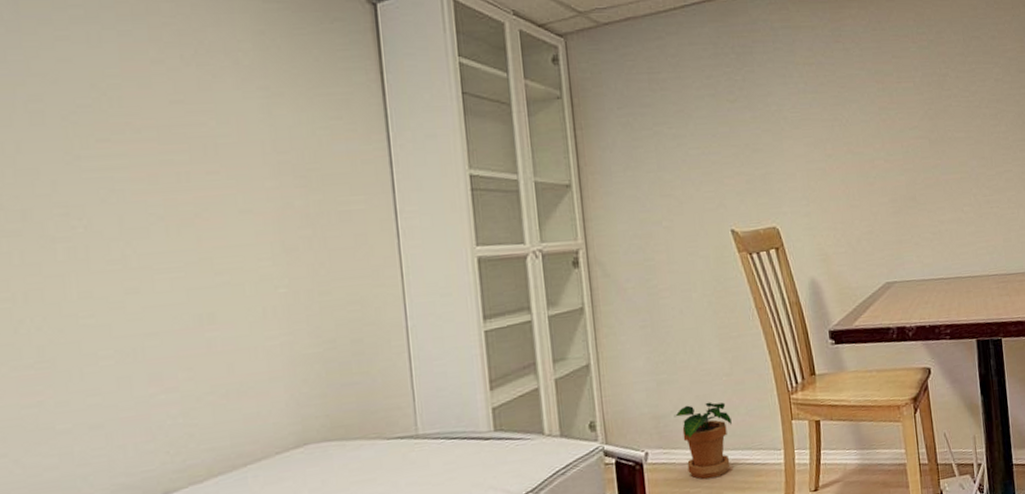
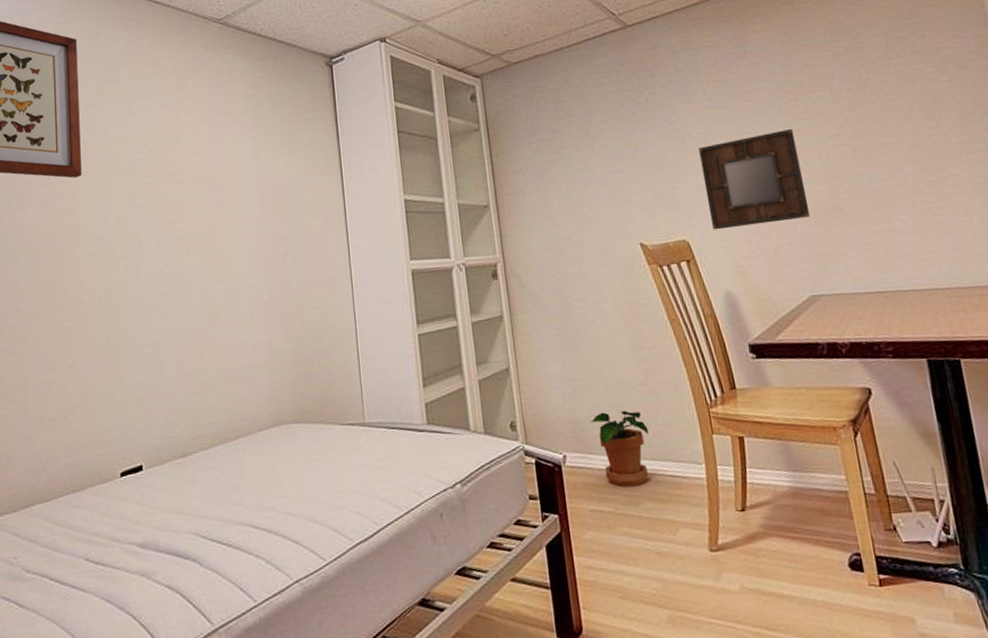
home mirror: none [792,119,890,218] -> present [698,129,811,230]

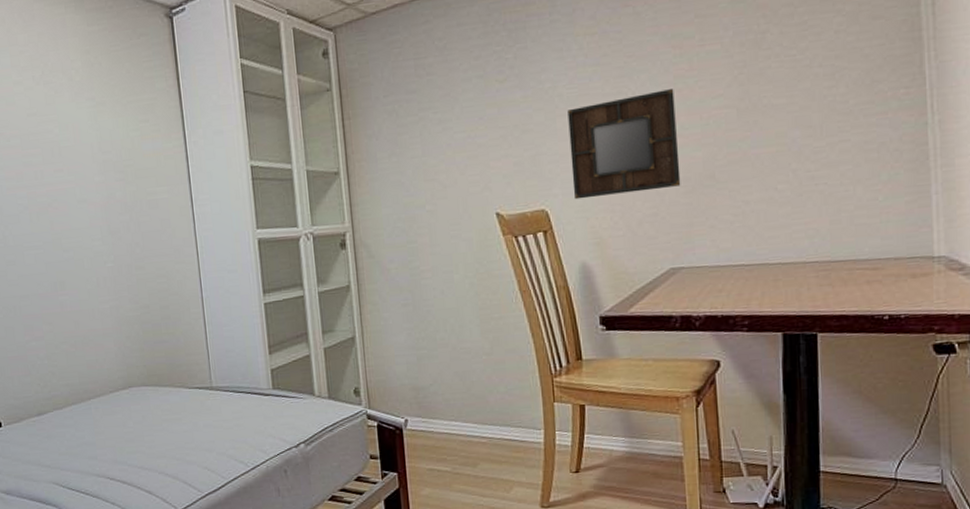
potted plant: present [590,410,649,487] -> none [433,378,490,449]

